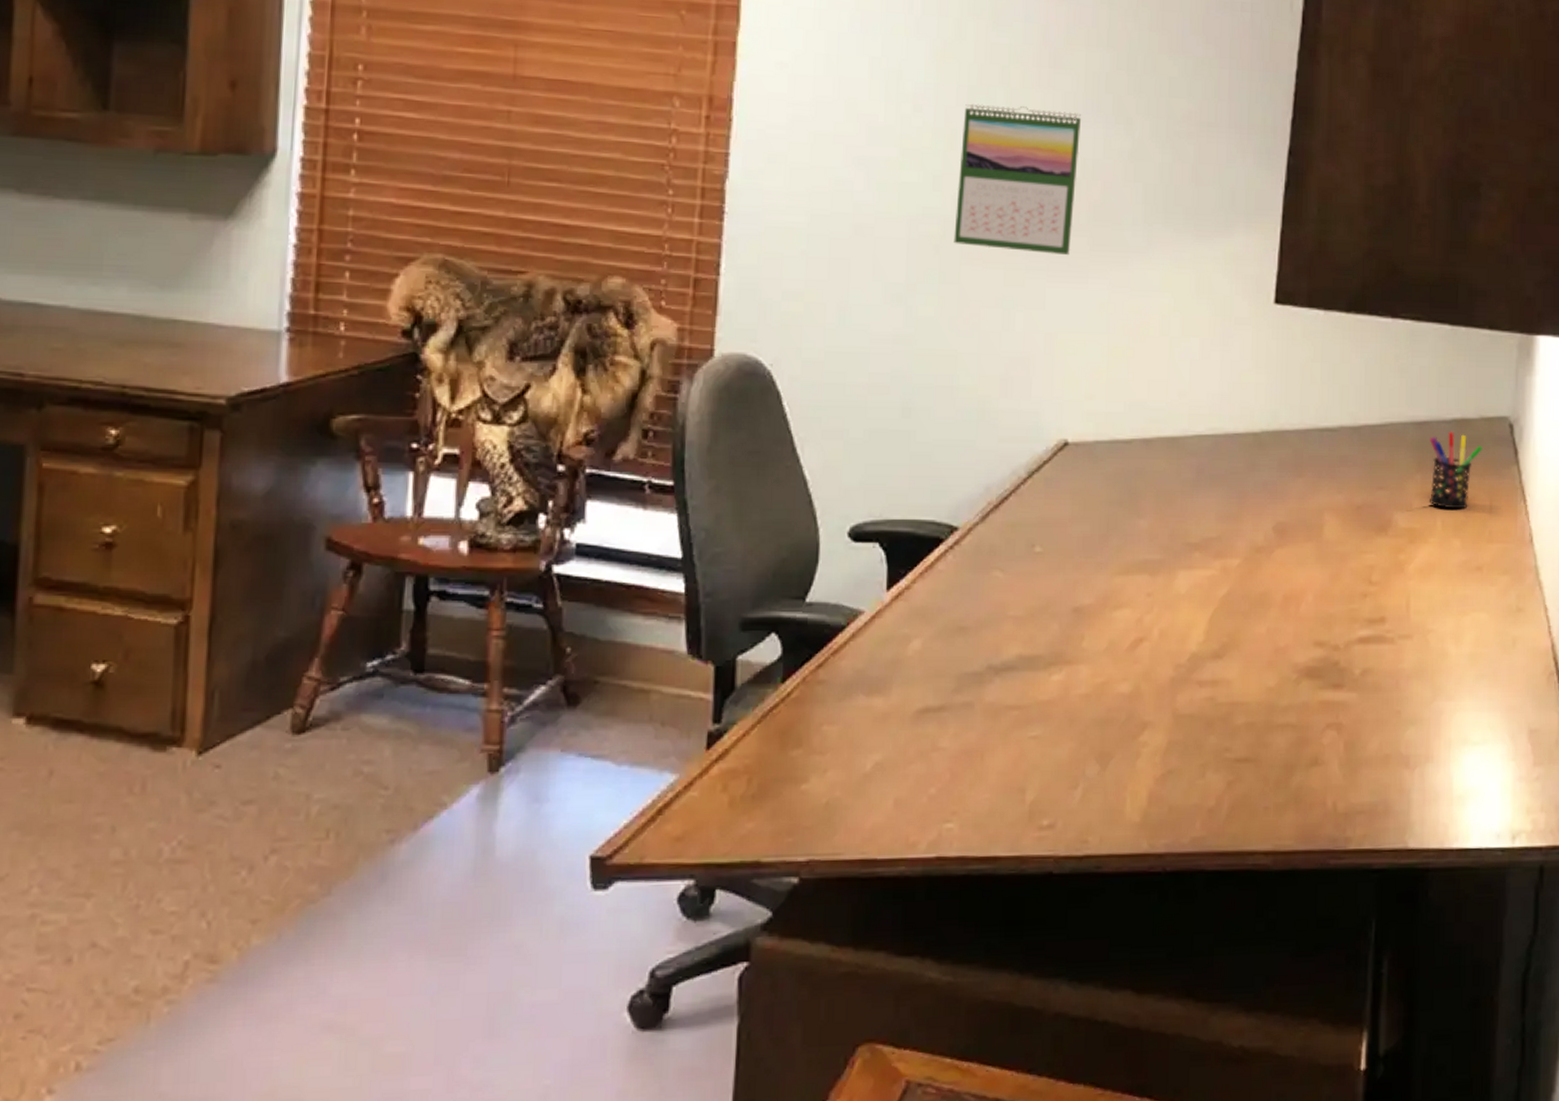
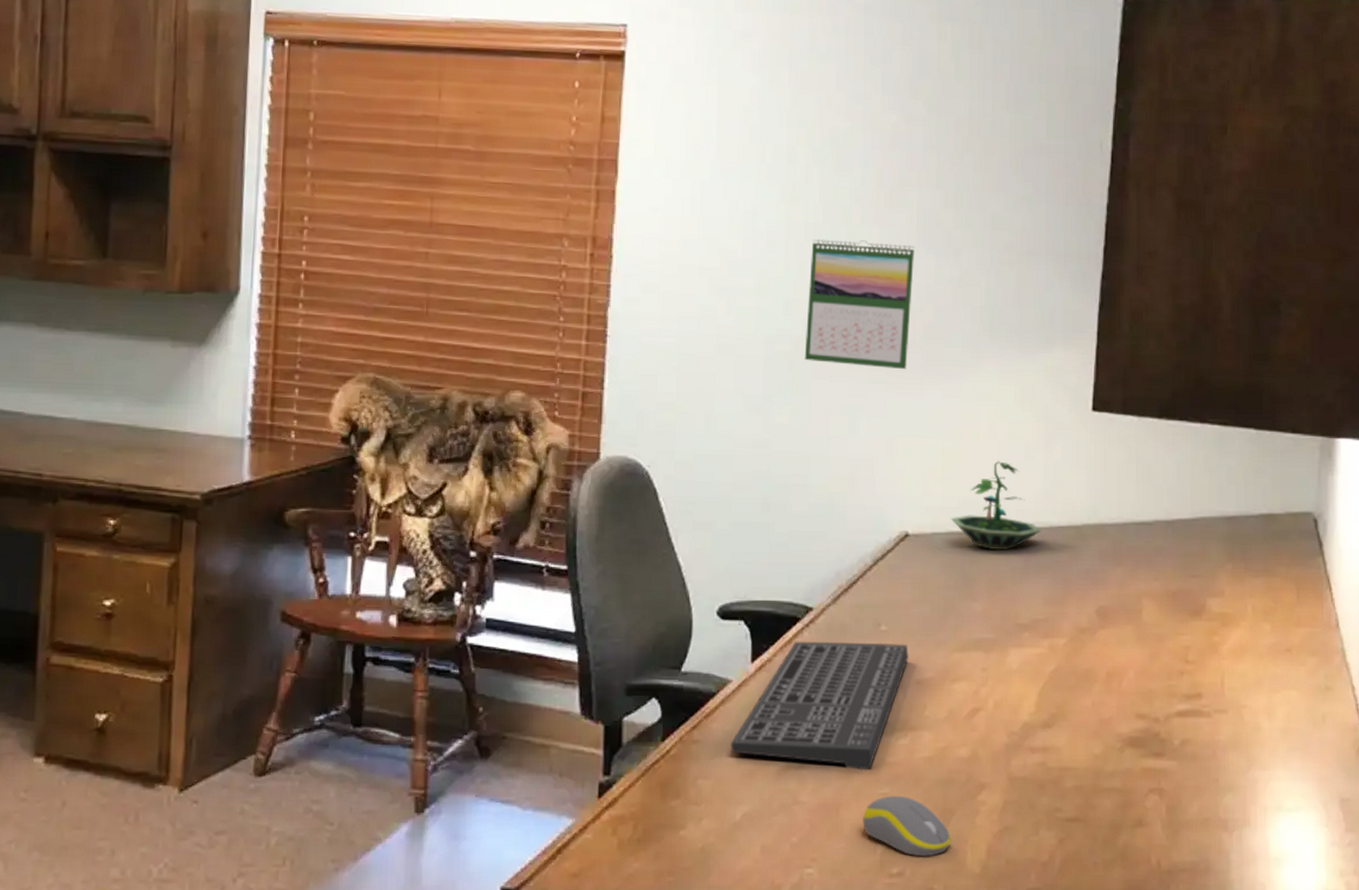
keyboard: none [861,565,1066,710] -> present [731,641,910,770]
computer mouse: none [1010,738,1109,806] -> present [863,795,951,857]
terrarium: none [1115,360,1216,461] -> present [950,461,1041,551]
pen holder: present [1430,431,1483,509] -> none [1239,525,1290,596]

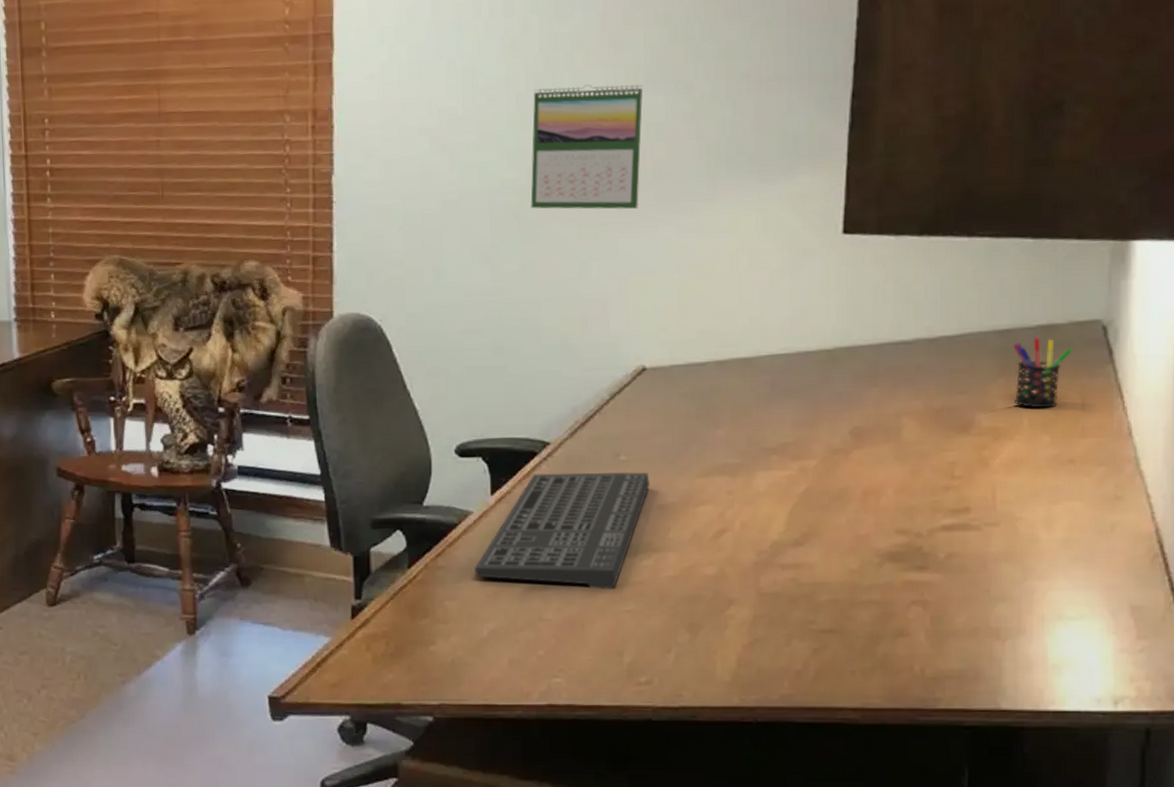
computer mouse: present [863,795,951,857] -> none [608,611,700,667]
terrarium: present [950,461,1041,551] -> none [690,291,788,379]
pen holder: none [1239,525,1290,596] -> present [1013,337,1073,408]

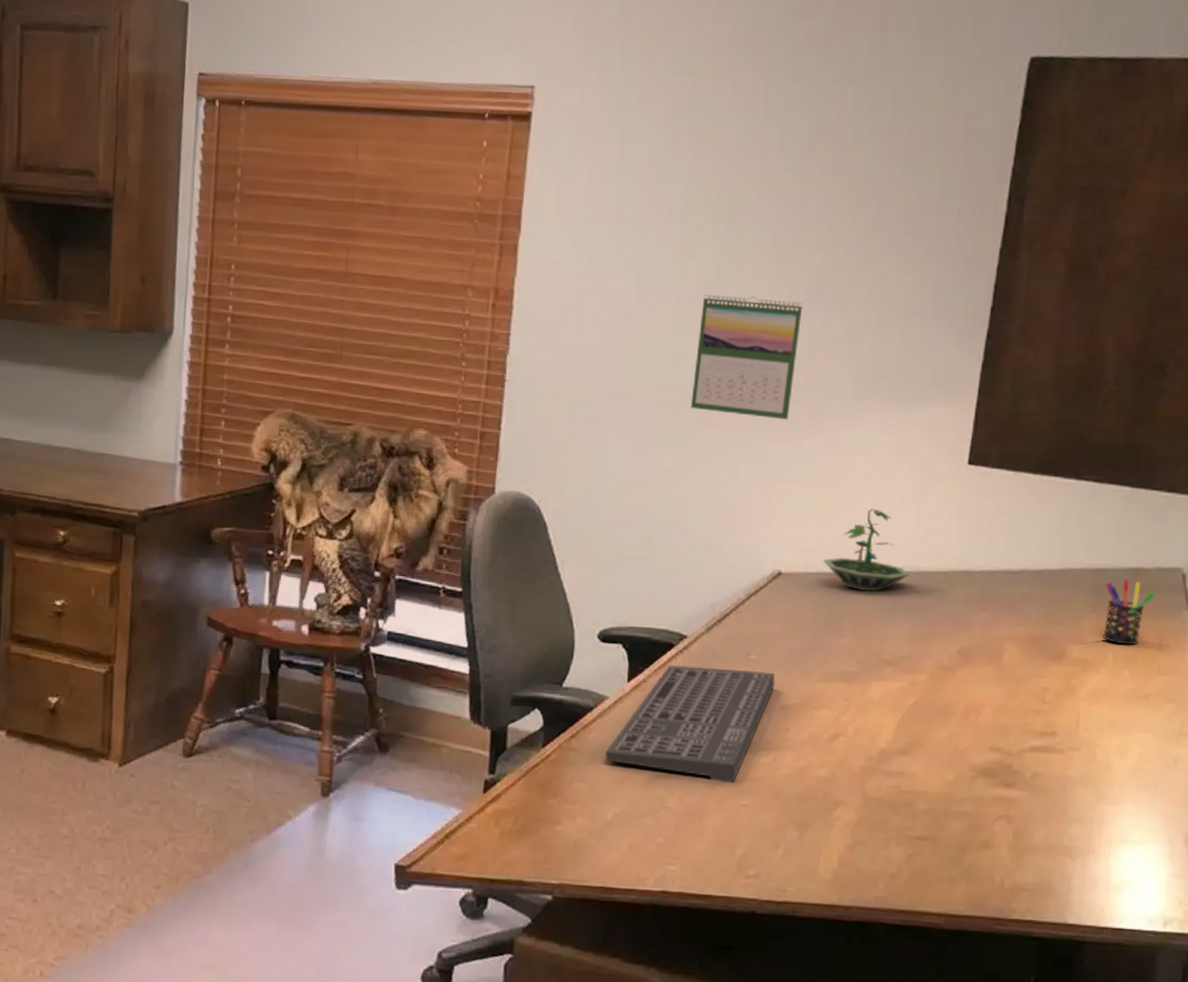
terrarium: none [690,291,788,379] -> present [822,508,910,592]

